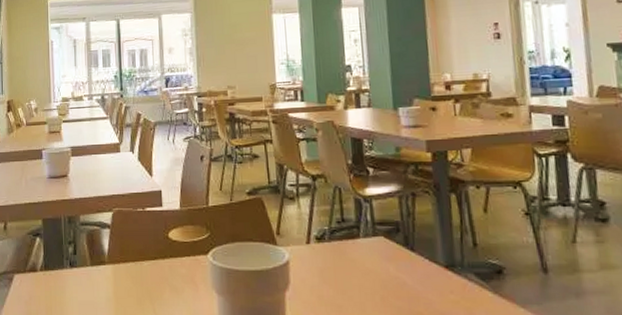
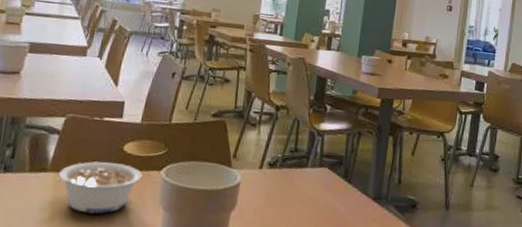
legume: none [114,251,191,302] -> present [56,161,142,214]

